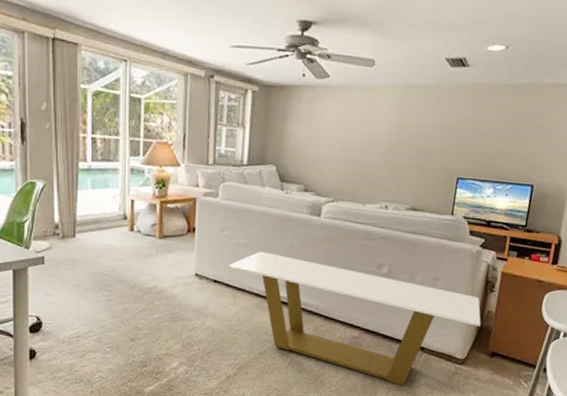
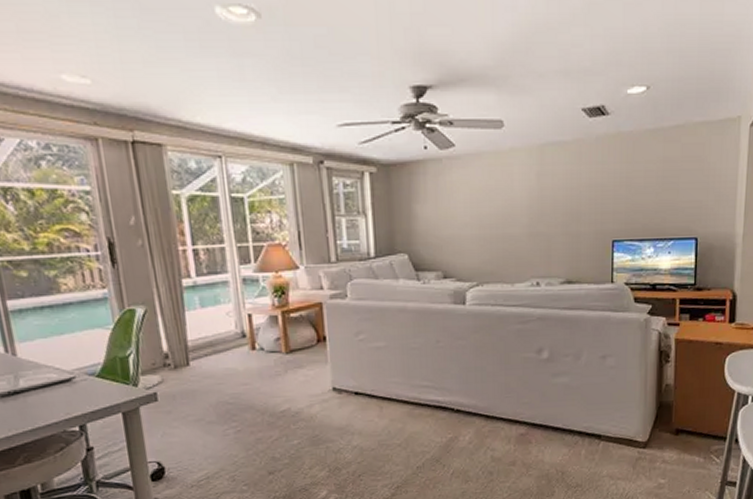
coffee table: present [228,251,481,386] -> none [369,352,660,482]

